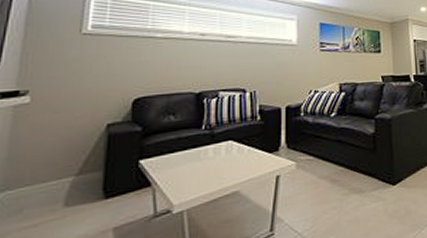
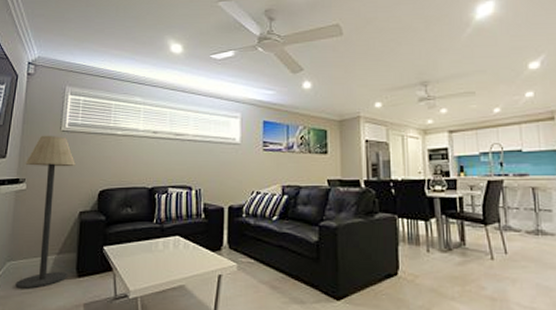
floor lamp: none [12,38,101,223] -> present [15,135,76,289]

